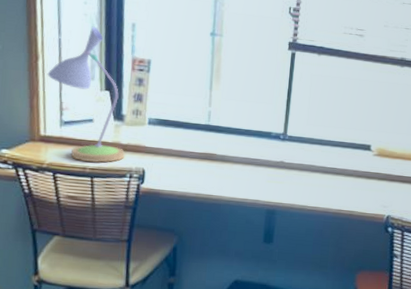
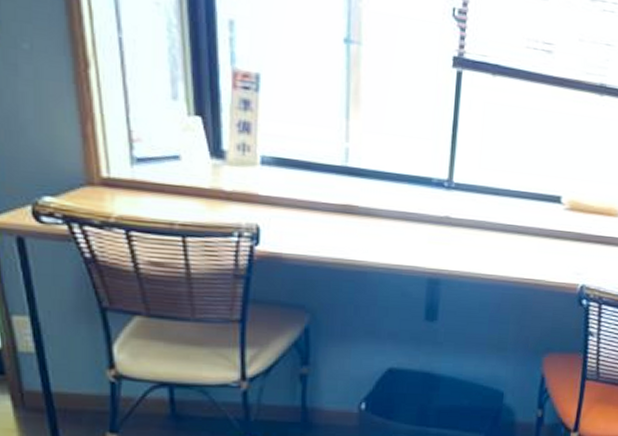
desk lamp: present [47,26,125,163] -> none [105,21,230,217]

